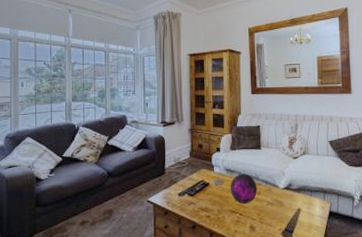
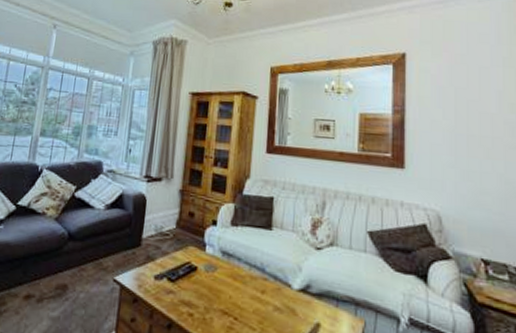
decorative orb: present [230,173,257,204] -> none [224,260,262,305]

